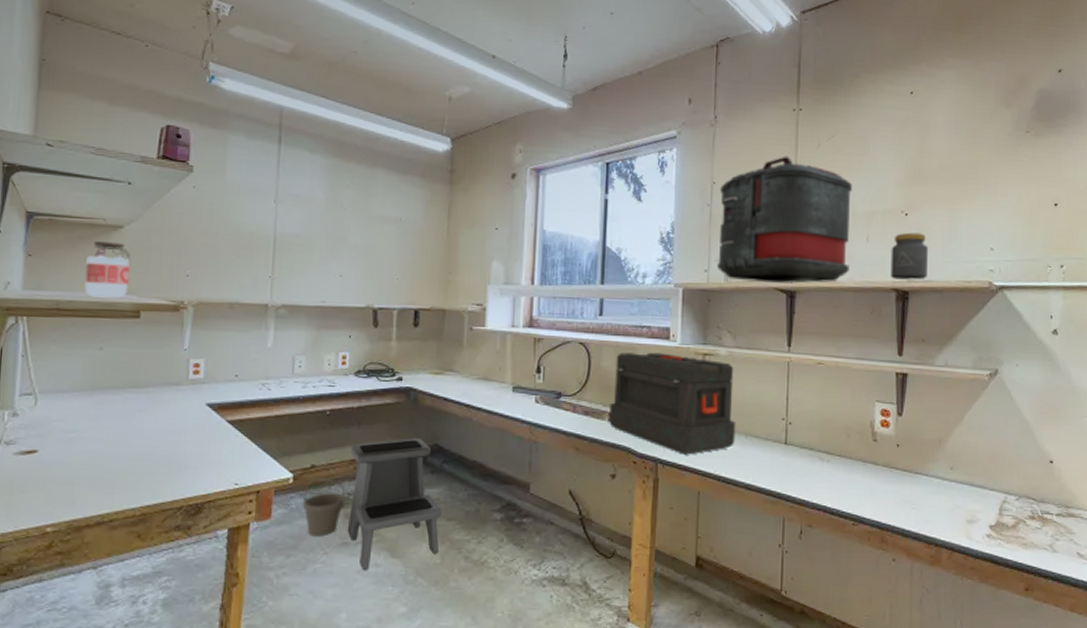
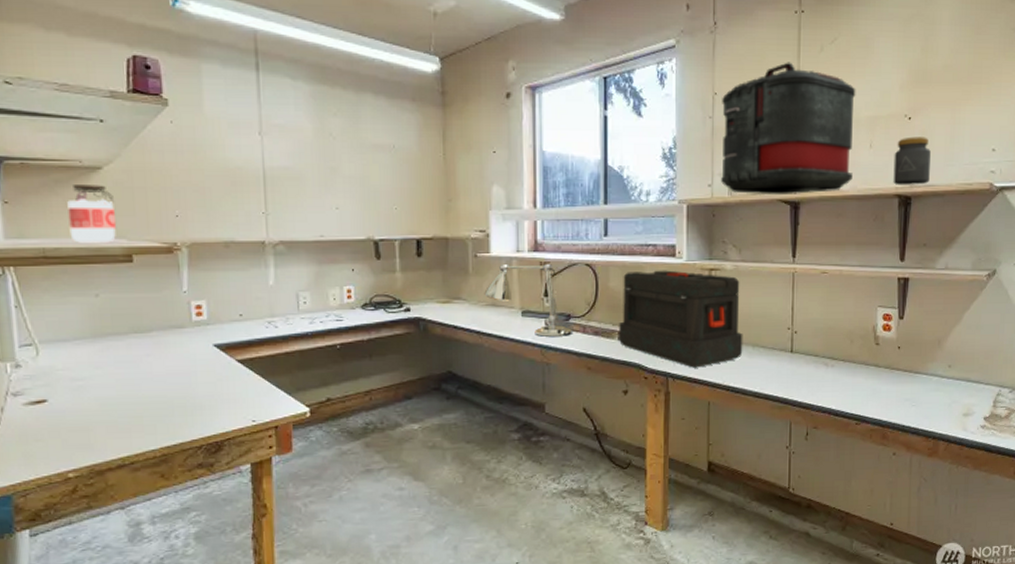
bucket: present [303,478,346,537] -> none [322,410,365,466]
step stool: present [347,438,442,571] -> none [364,367,461,495]
desk lamp: none [476,338,564,414] -> present [484,263,574,337]

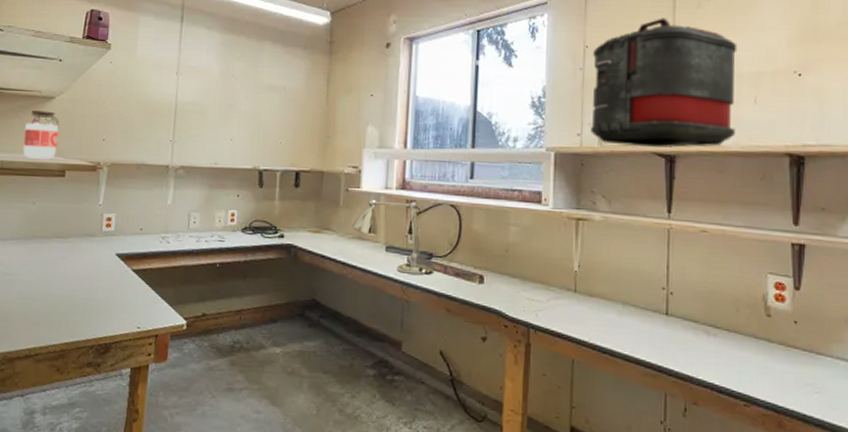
toolbox: present [619,270,743,368] -> none [480,215,612,321]
jar: present [893,136,931,185] -> none [782,93,826,145]

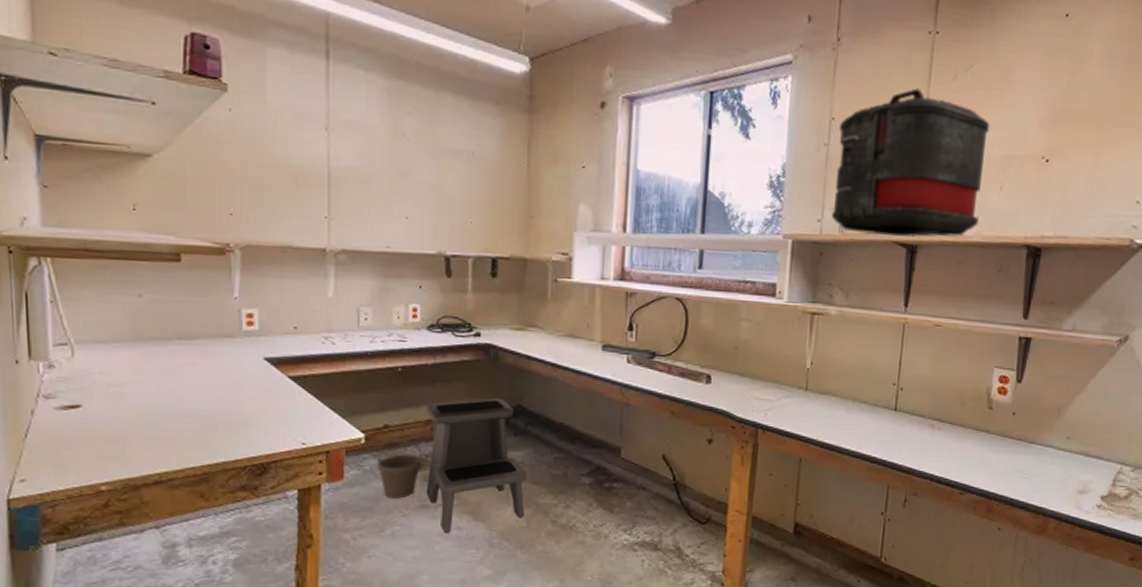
jar: present [23,110,59,159] -> none [112,172,165,239]
bucket: none [195,326,232,381] -> present [378,438,423,499]
step stool: none [232,292,318,417] -> present [426,398,527,534]
desk lamp: present [352,199,435,275] -> none [562,291,658,376]

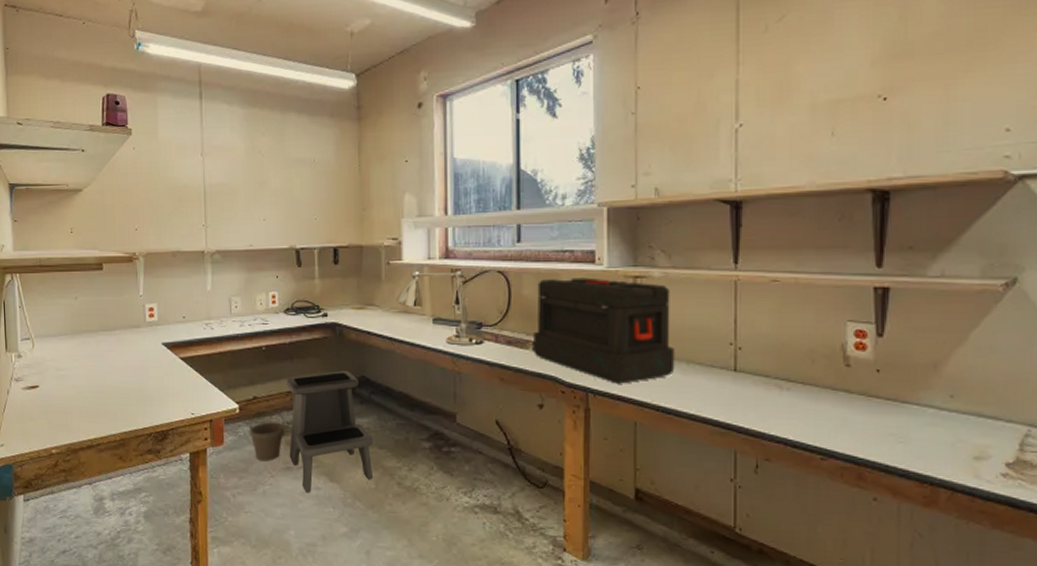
desk lamp: none [562,291,658,376] -> present [396,270,486,345]
toolbox: none [707,310,844,420] -> present [533,277,675,384]
toolbox: present [832,88,990,237] -> none [646,47,812,195]

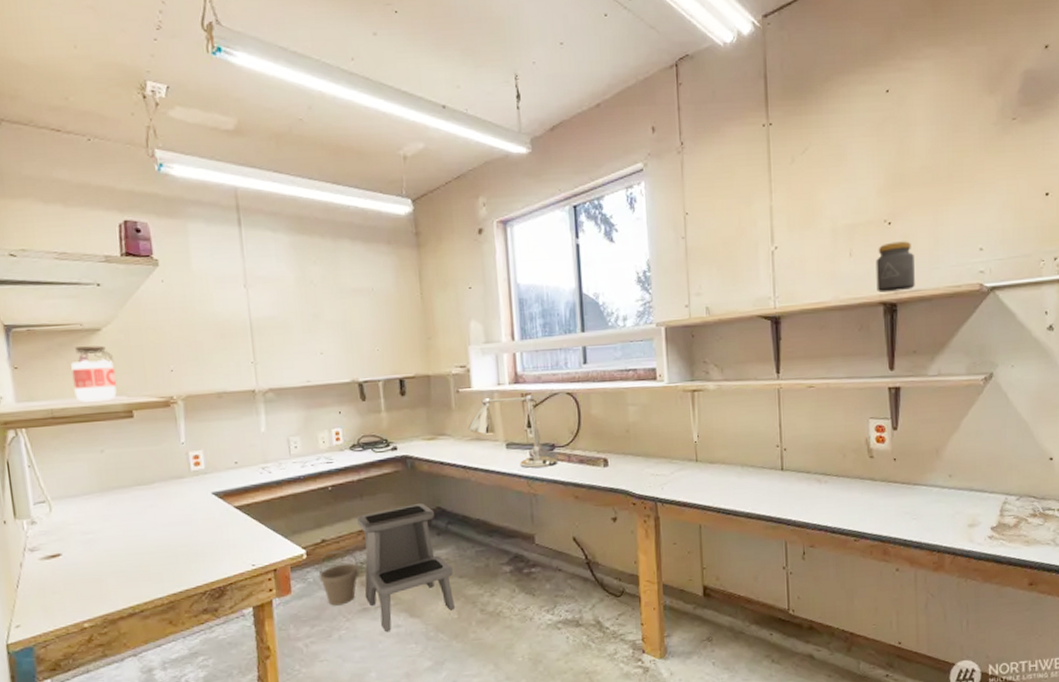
jar: none [57,204,92,254] -> present [71,345,117,402]
toolbox: present [533,277,675,384] -> none [604,394,732,492]
jar: none [864,119,915,178] -> present [875,241,915,293]

